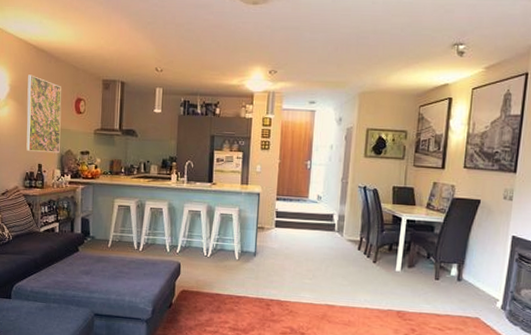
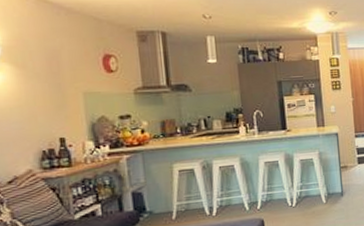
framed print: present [26,74,62,153] -> none [27,30,89,124]

